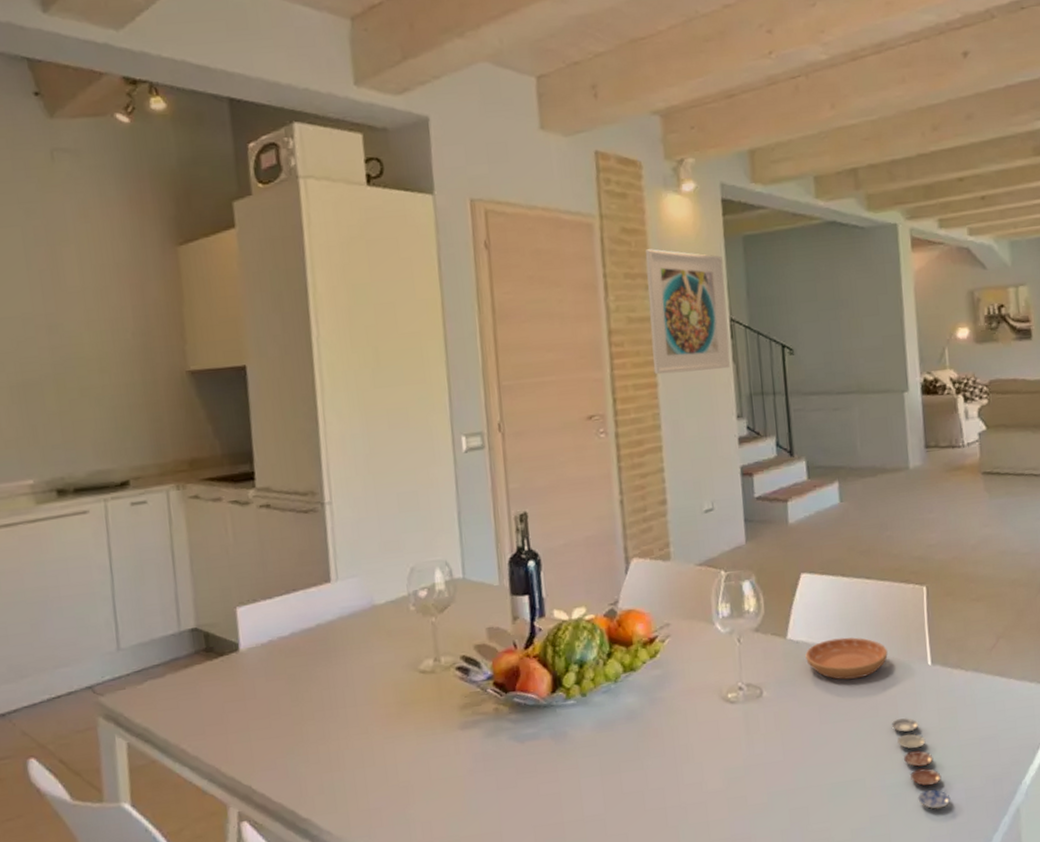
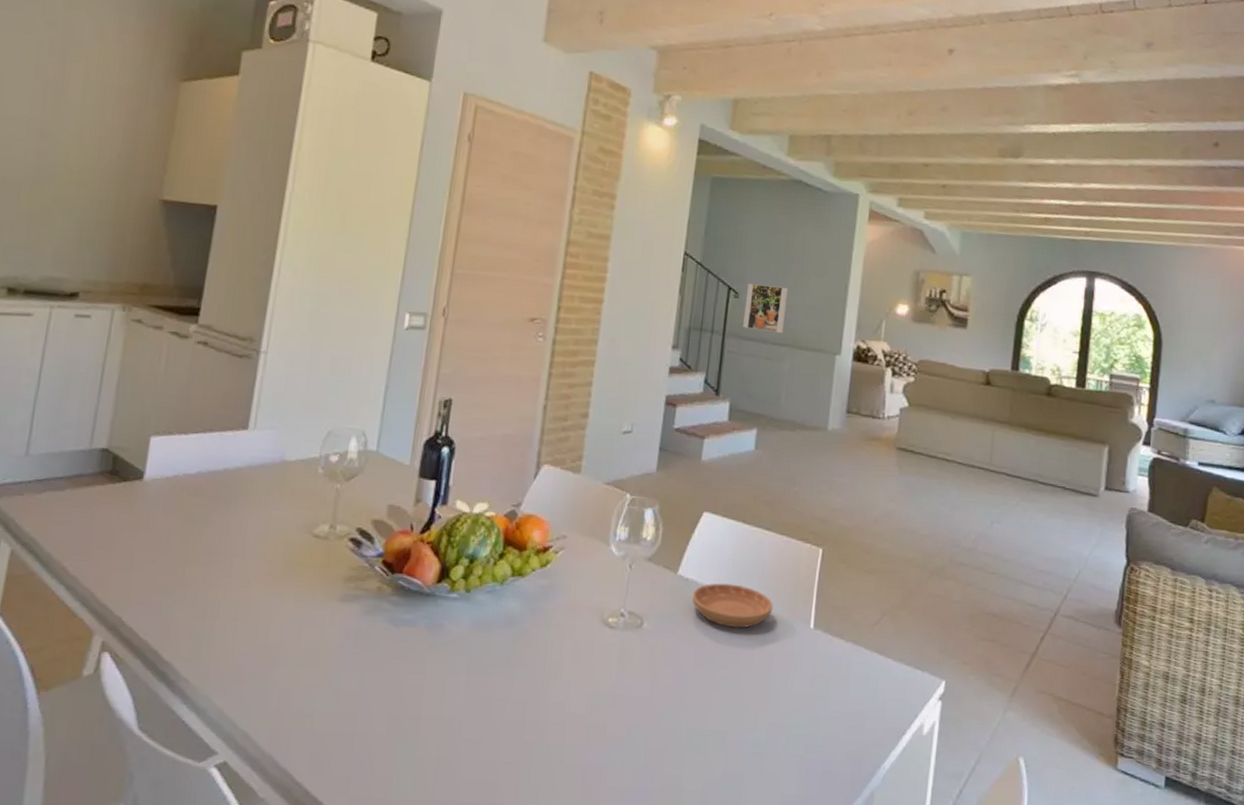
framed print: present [645,249,730,375] -> none [602,172,689,299]
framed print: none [801,333,846,384] -> present [743,284,788,334]
plate: present [891,718,951,809] -> none [762,677,808,777]

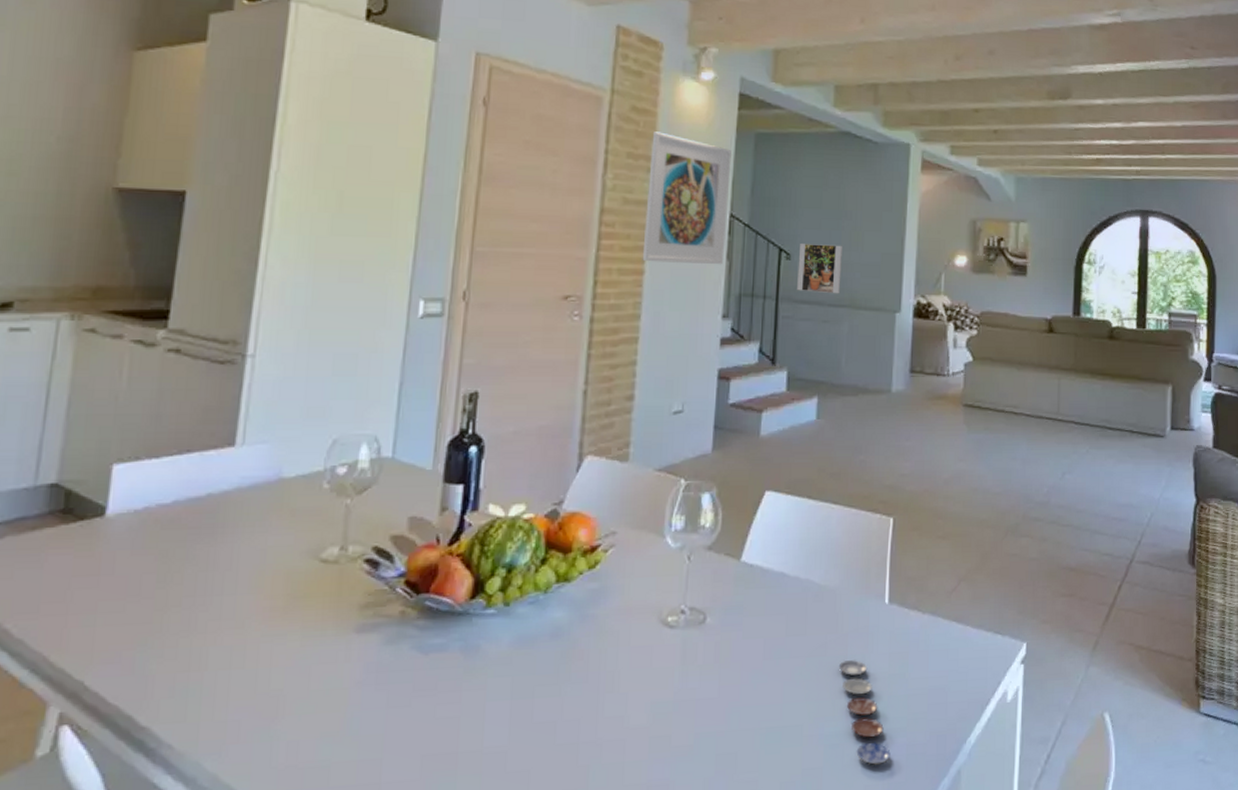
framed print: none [602,172,689,299] -> present [642,131,732,265]
saucer: present [692,583,773,628] -> none [758,565,845,613]
plate: none [762,677,808,777] -> present [838,660,891,765]

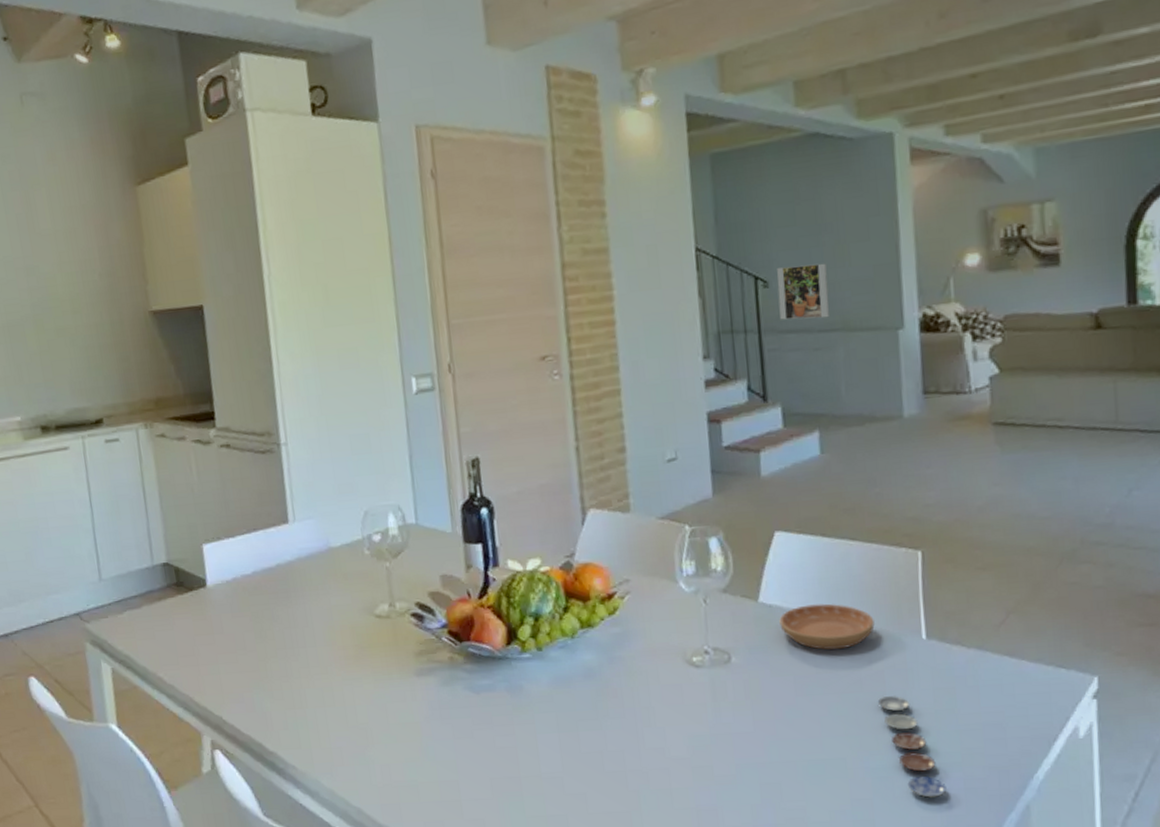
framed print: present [642,131,732,265] -> none [600,172,696,312]
saucer: none [758,565,845,613] -> present [779,603,875,650]

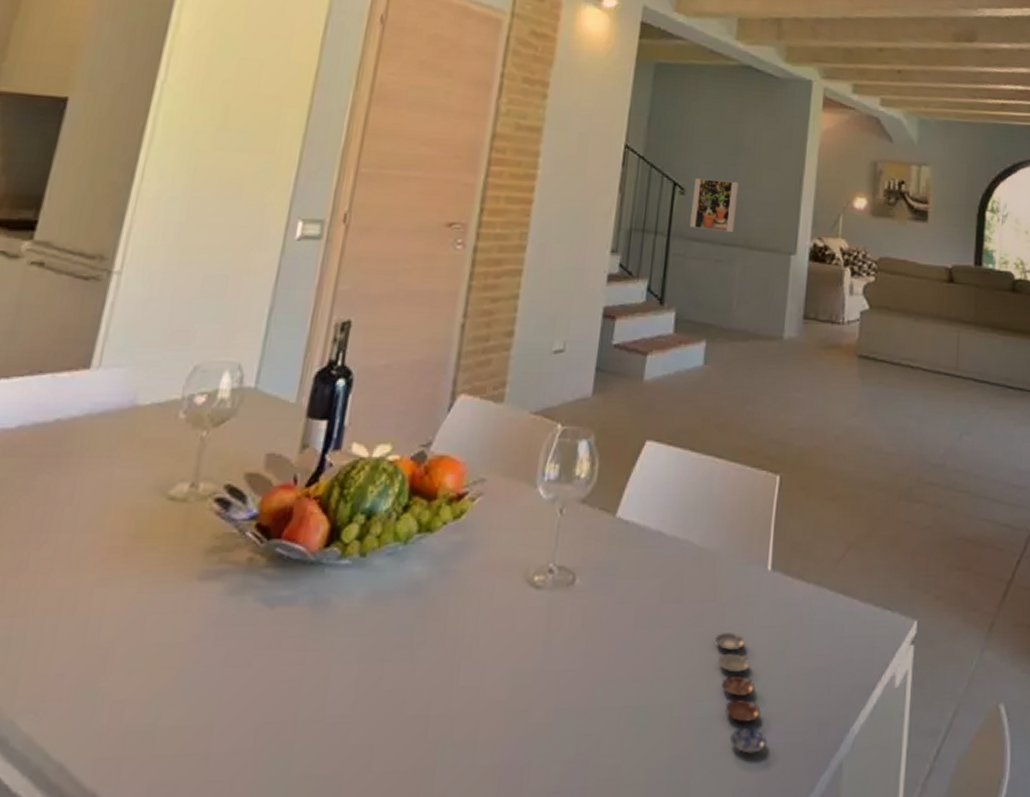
saucer: present [779,603,875,650] -> none [632,524,726,577]

